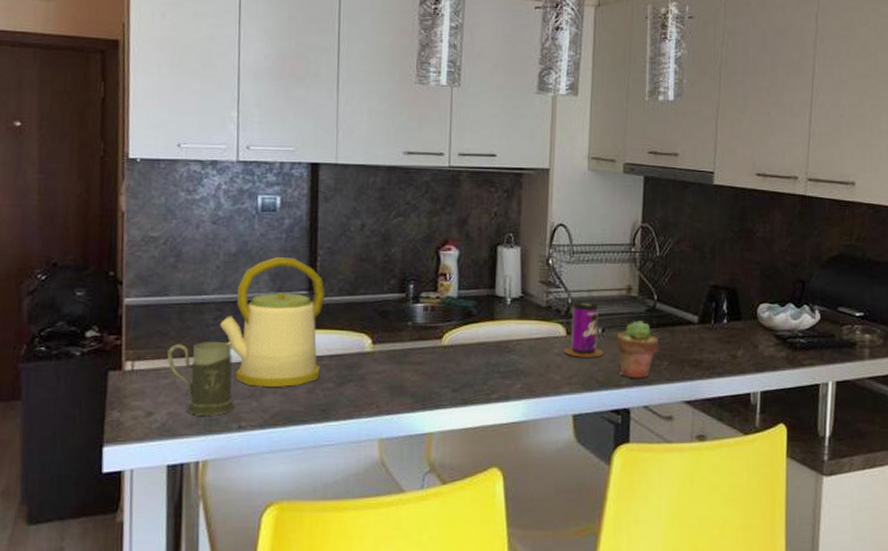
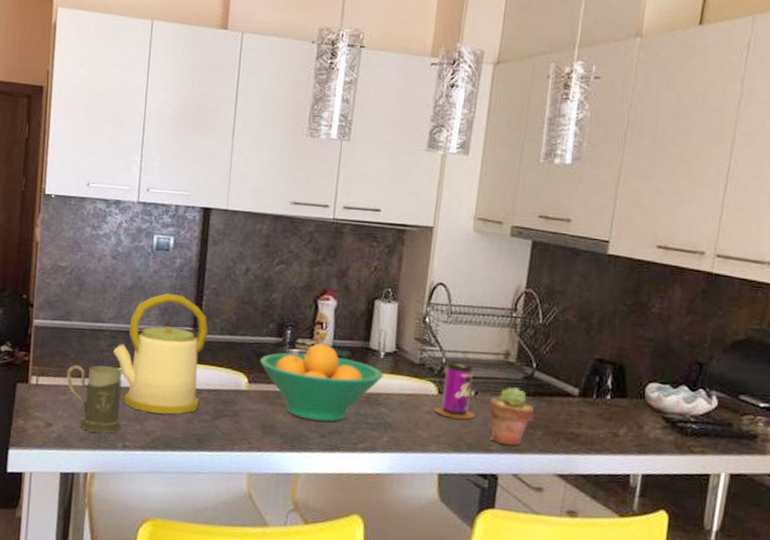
fruit bowl: none [382,295,511,376] -> present [259,343,384,422]

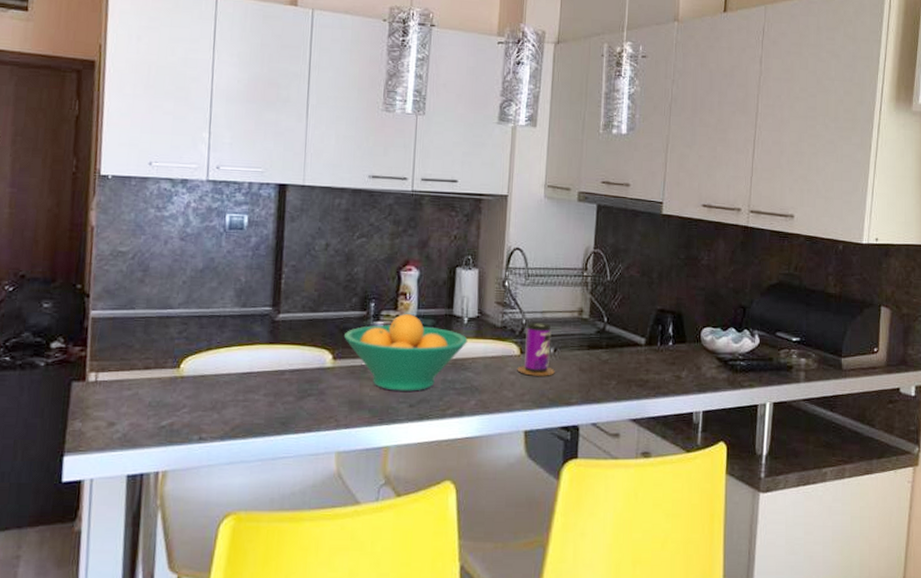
mug: present [66,365,122,434] -> none [131,354,197,428]
kettle: present [113,293,209,415] -> none [184,273,289,400]
potted succulent: present [489,387,534,446] -> none [567,342,607,397]

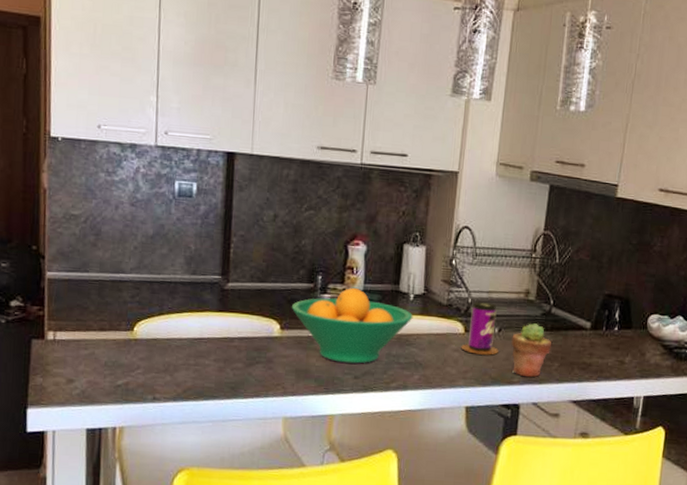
potted succulent: none [567,342,607,397] -> present [511,323,551,378]

